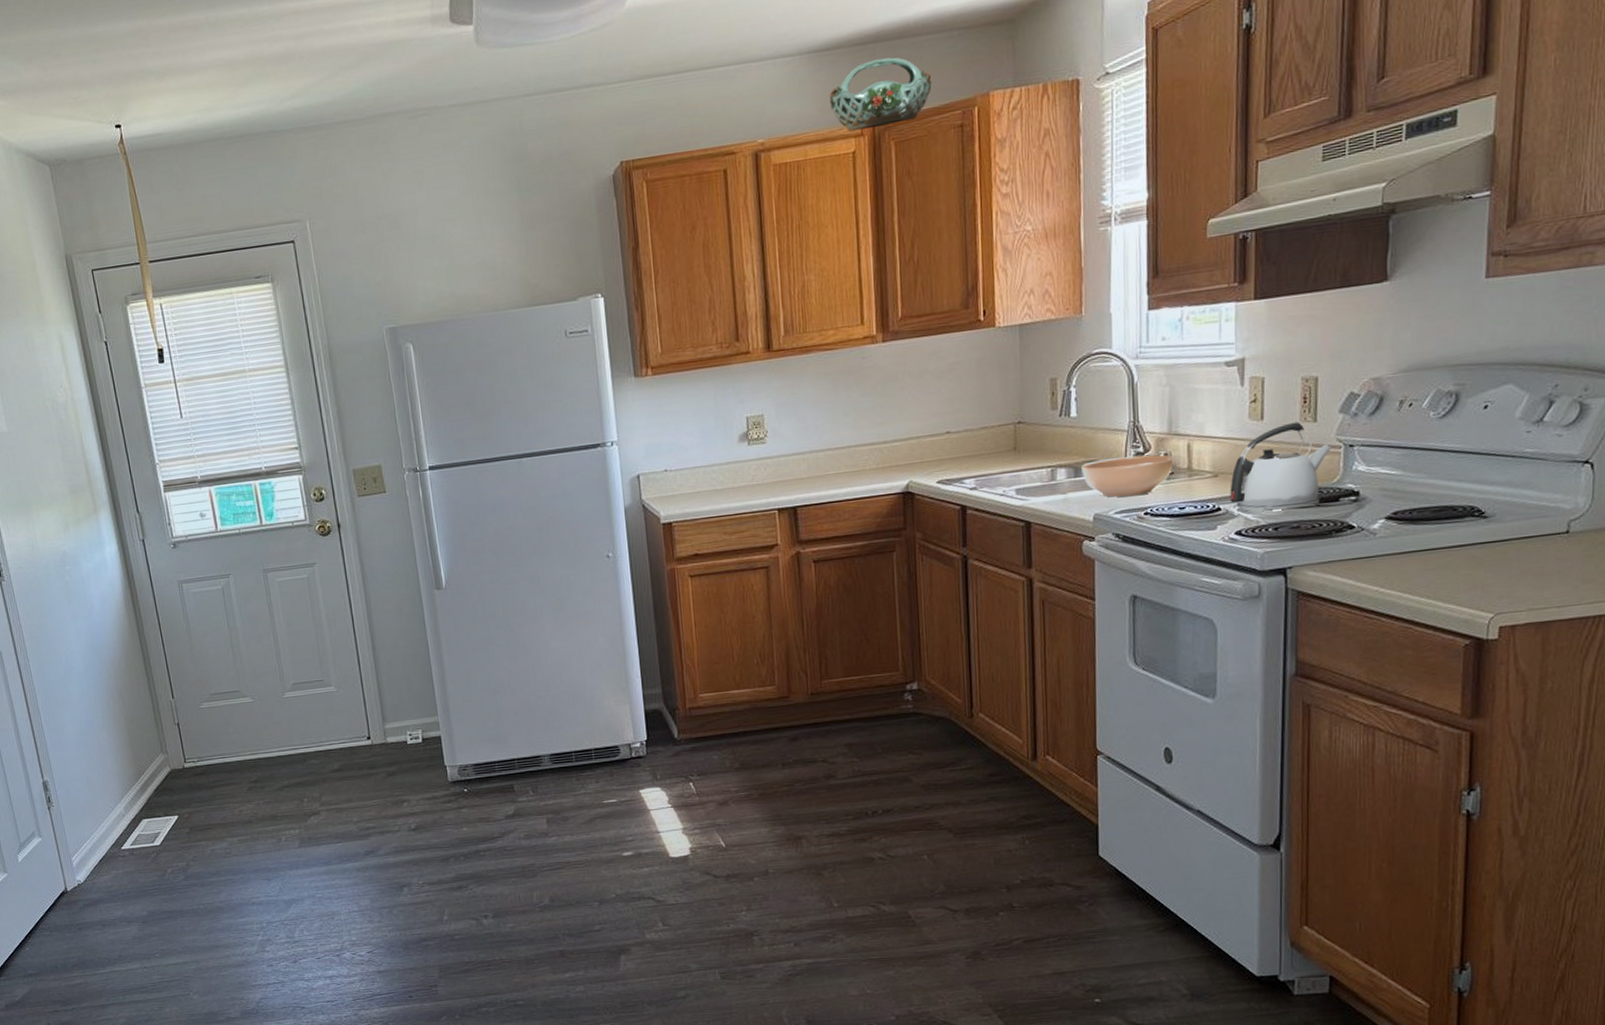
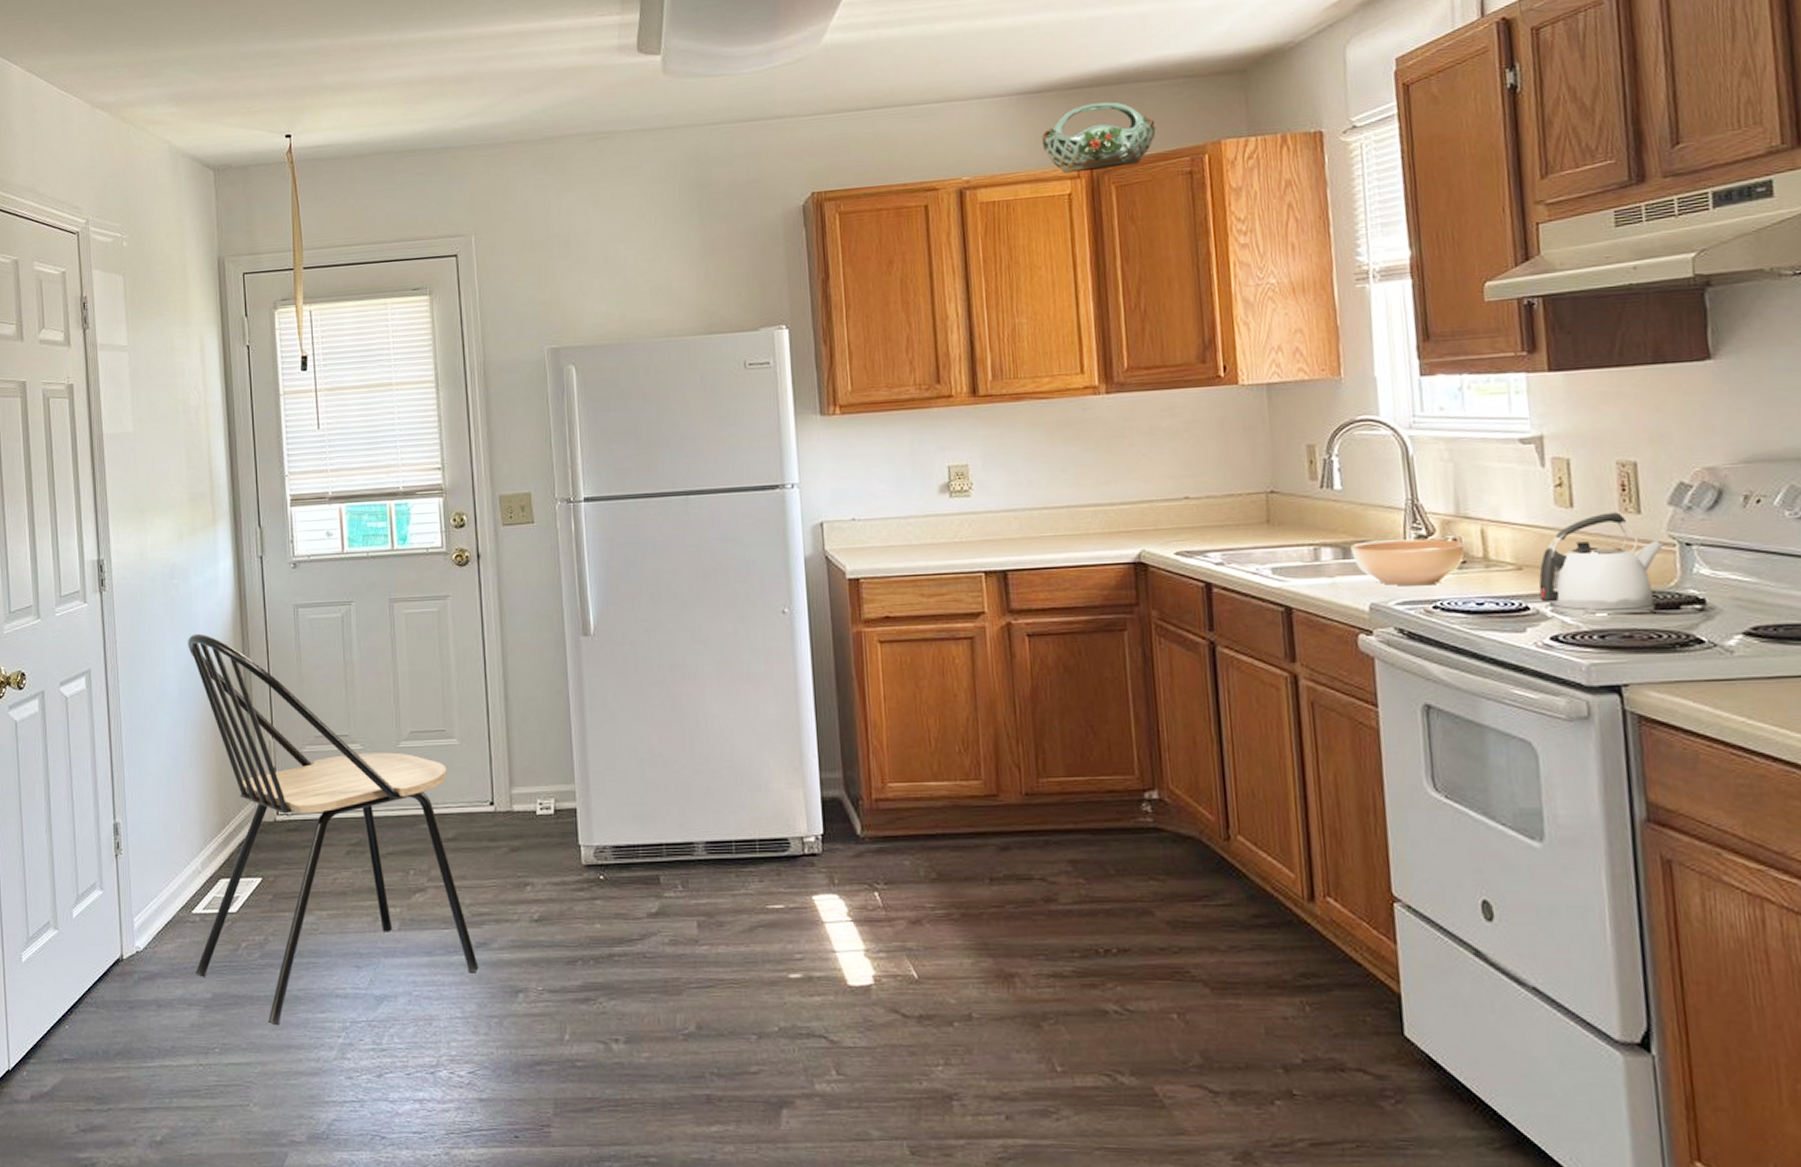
dining chair: none [86,612,369,932] -> present [188,633,479,1026]

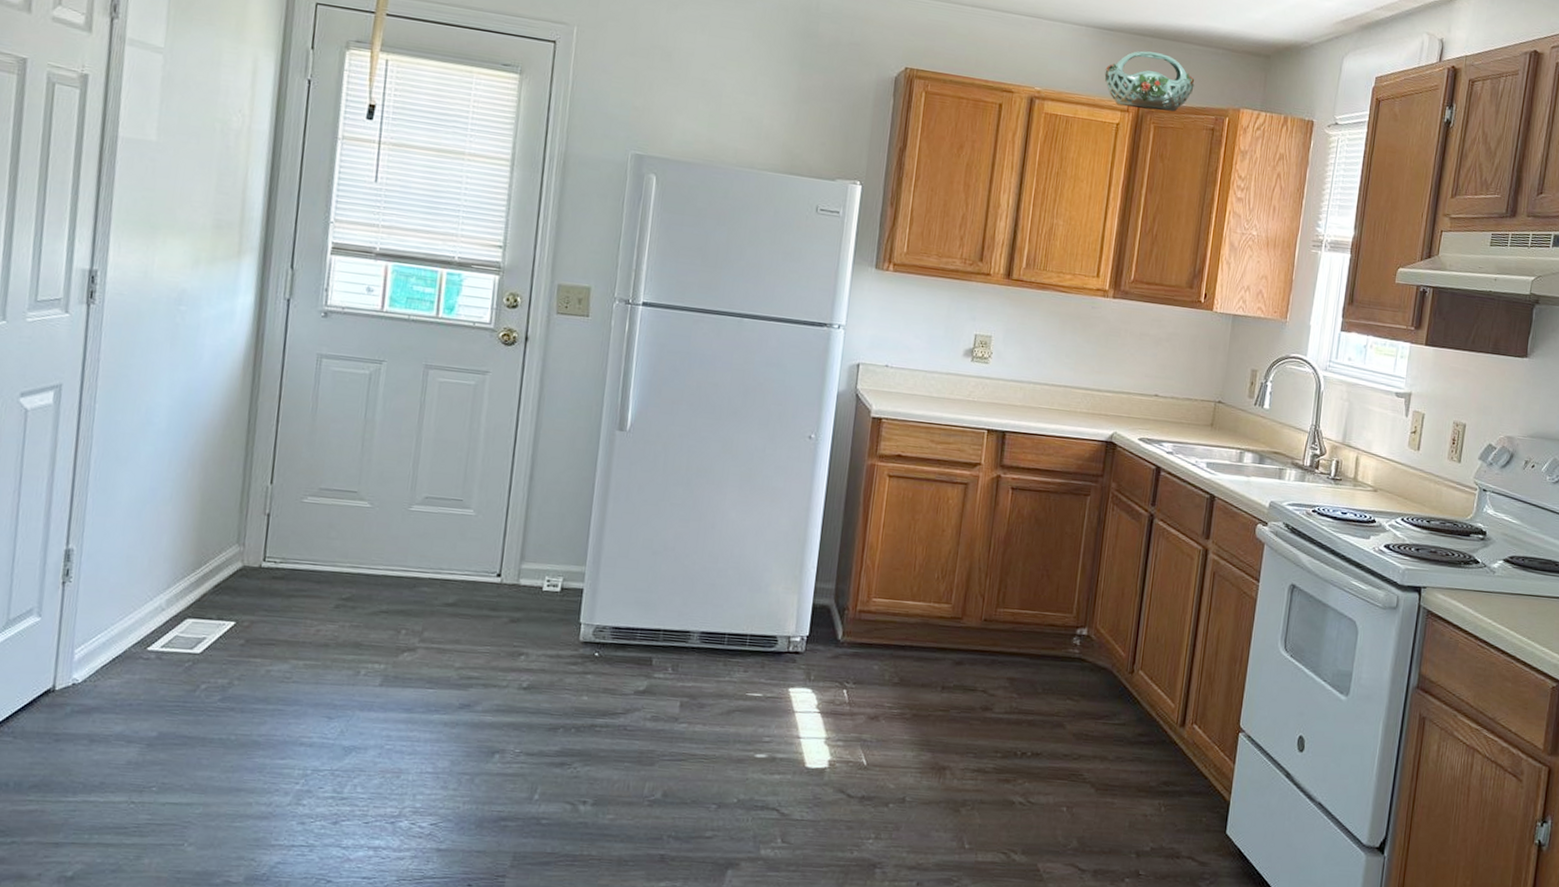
dining chair: present [188,633,479,1026] -> none [141,365,459,769]
bowl: present [1349,538,1466,586] -> none [1265,452,1345,493]
kettle: present [1538,512,1665,617] -> none [1384,458,1470,538]

